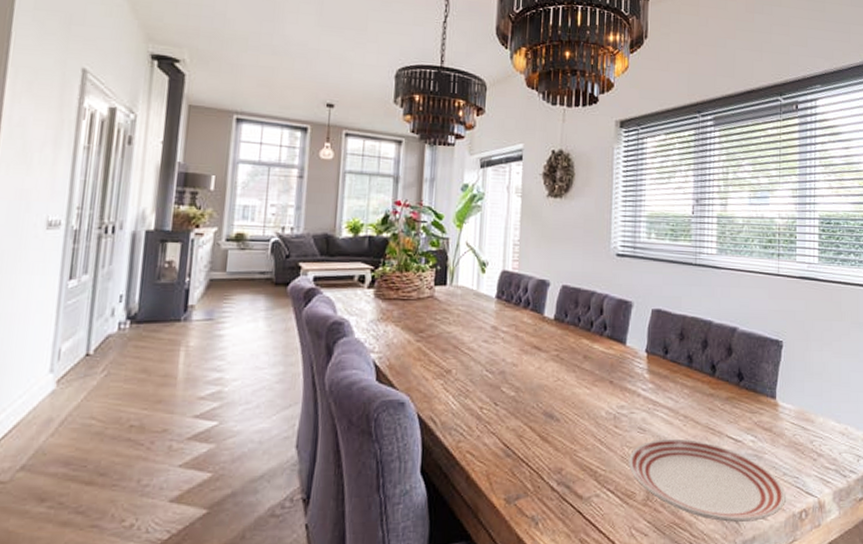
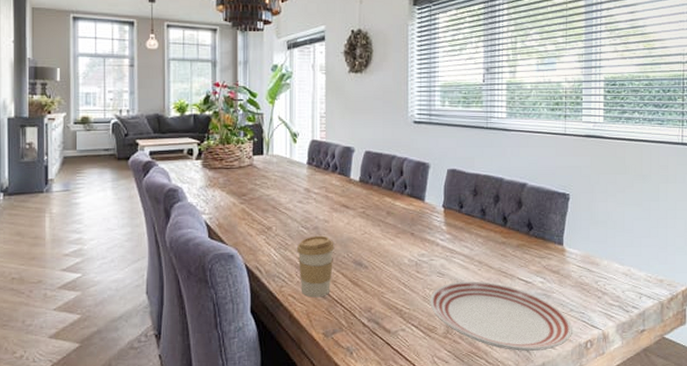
coffee cup: none [478,381,523,456] -> present [296,235,334,298]

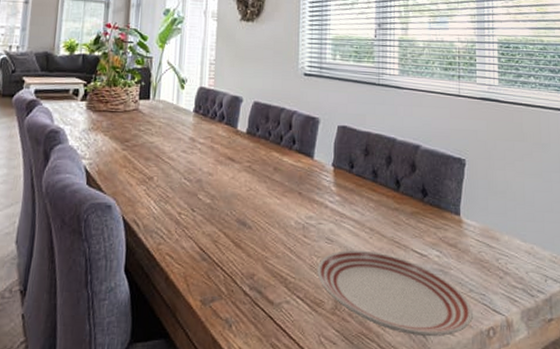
coffee cup: present [296,235,334,298] -> none [177,189,218,259]

